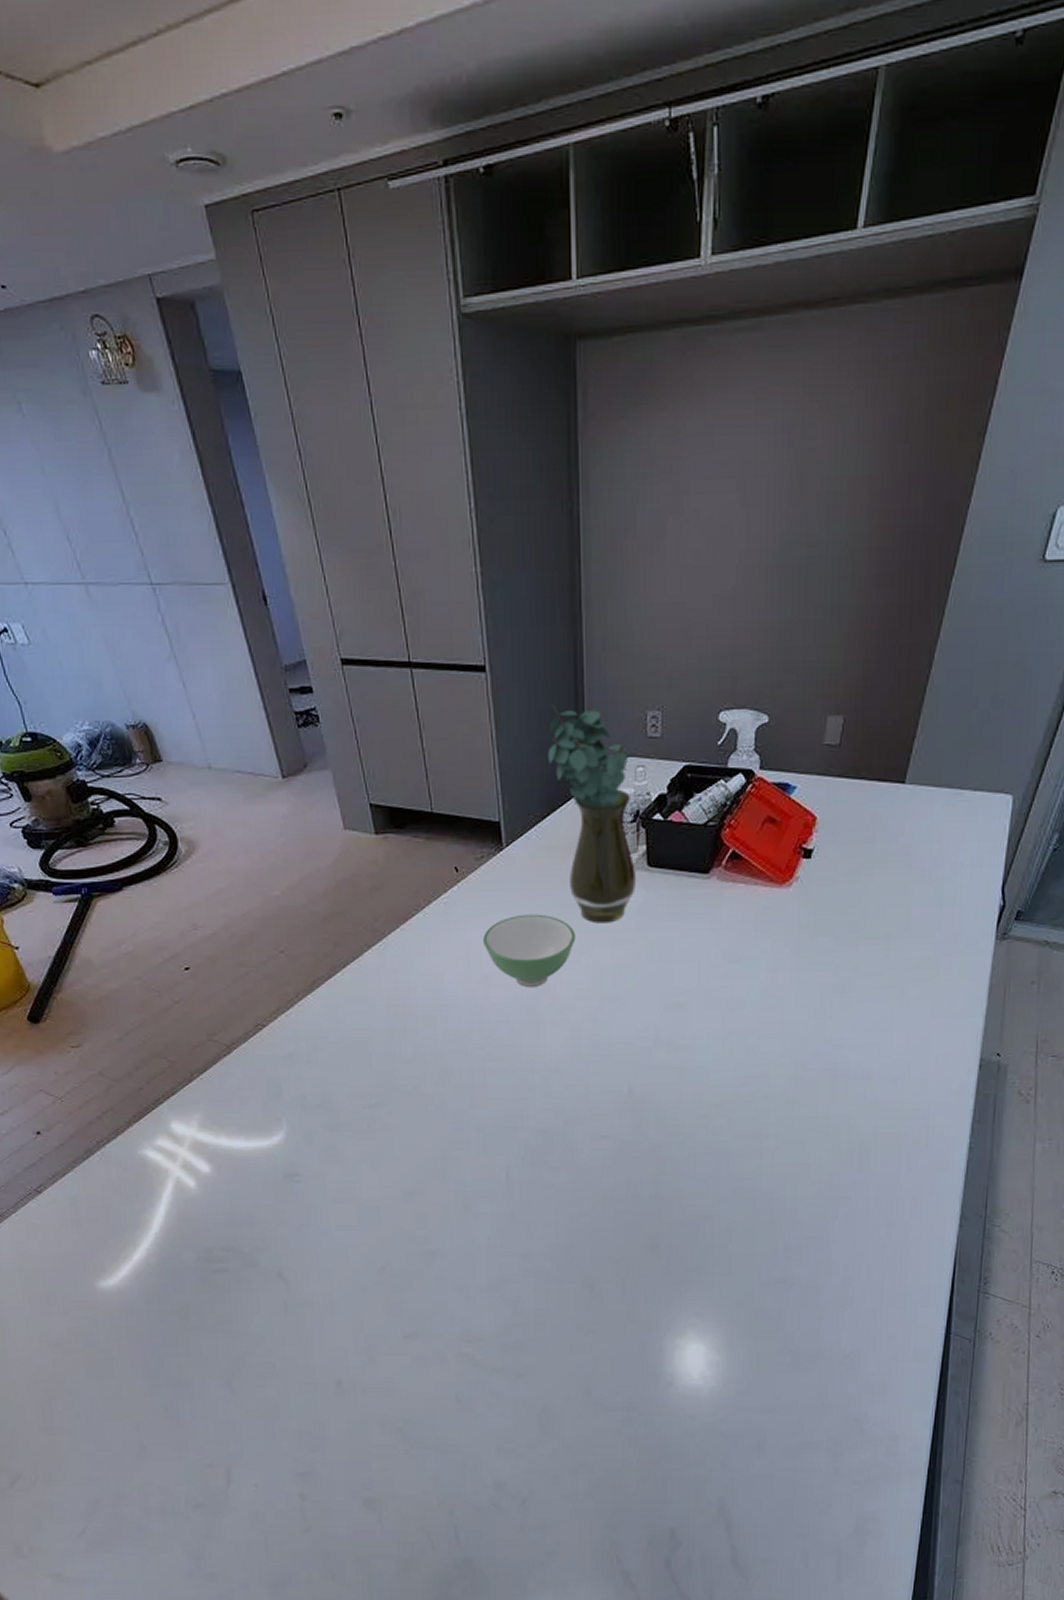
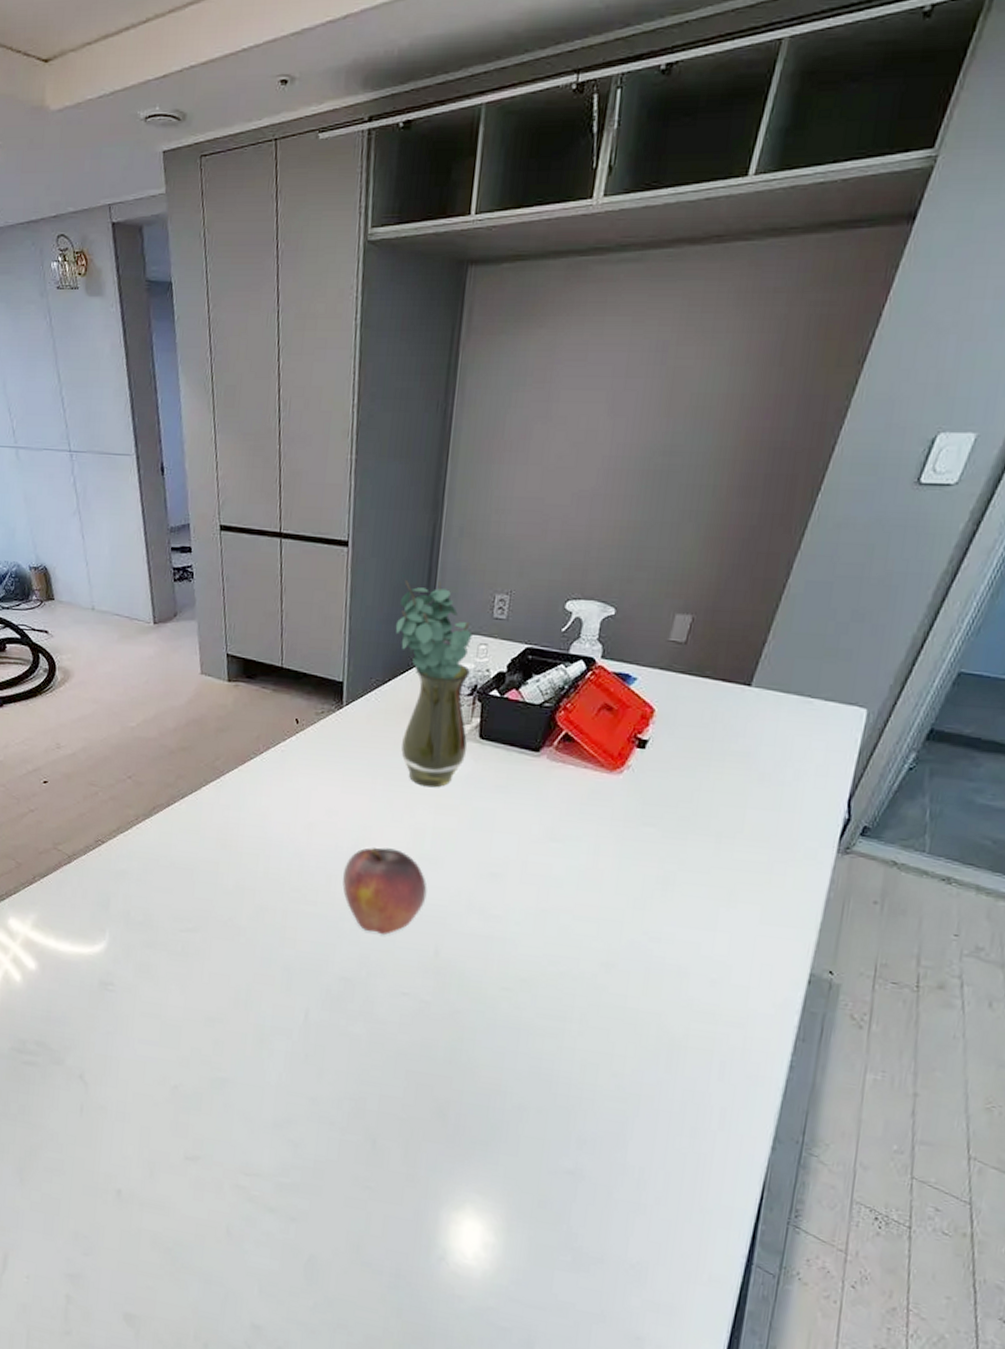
bowl: present [483,914,576,988] -> none [313,769,402,840]
fruit: none [527,992,614,1080] -> present [342,847,427,935]

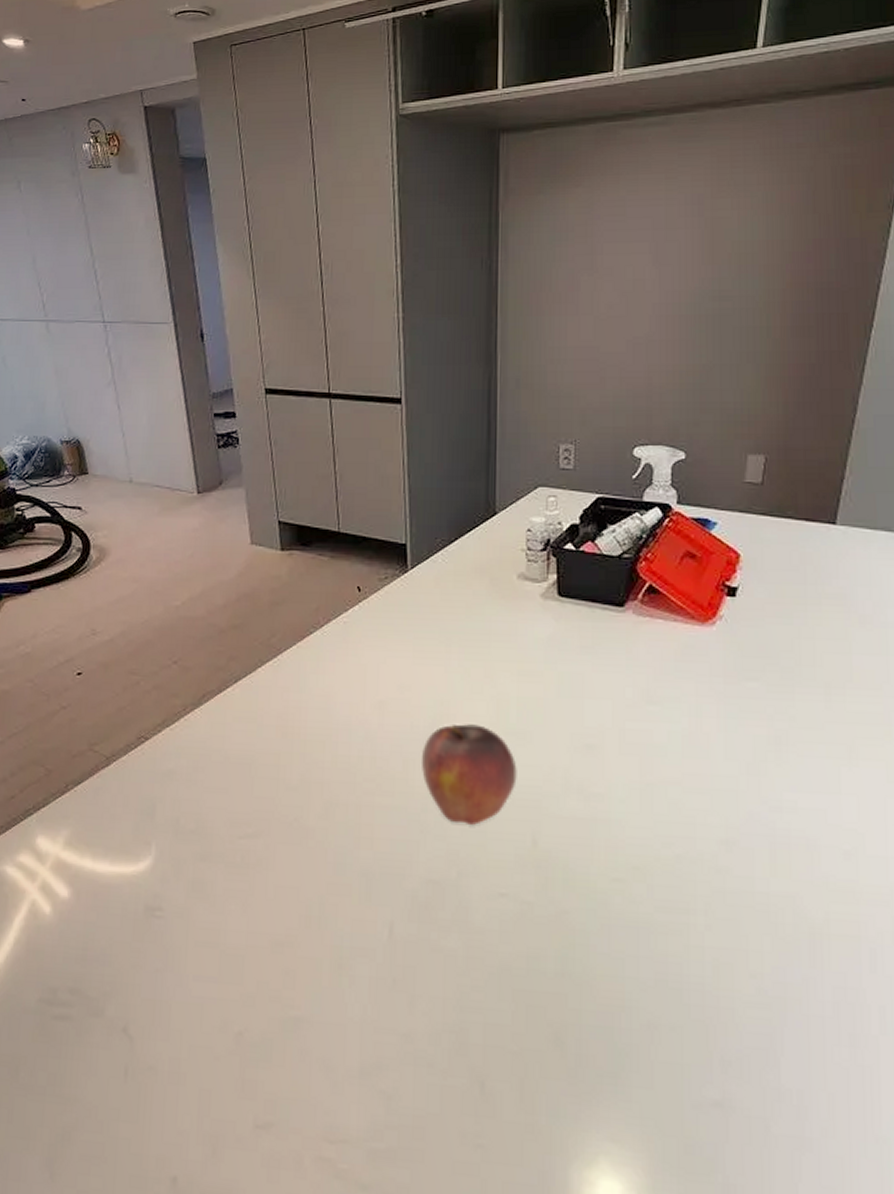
vase: present [395,579,473,788] -> none [457,434,546,653]

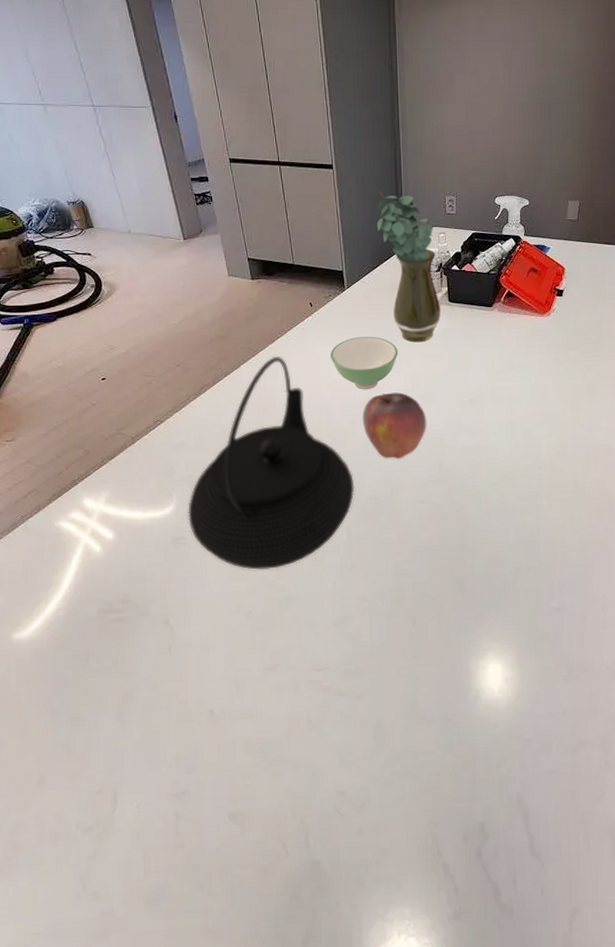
teapot: none [167,660,404,972] -> present [187,357,355,570]
bowl: none [381,638,479,717] -> present [330,336,398,390]
vase: none [457,434,546,653] -> present [376,190,441,343]

